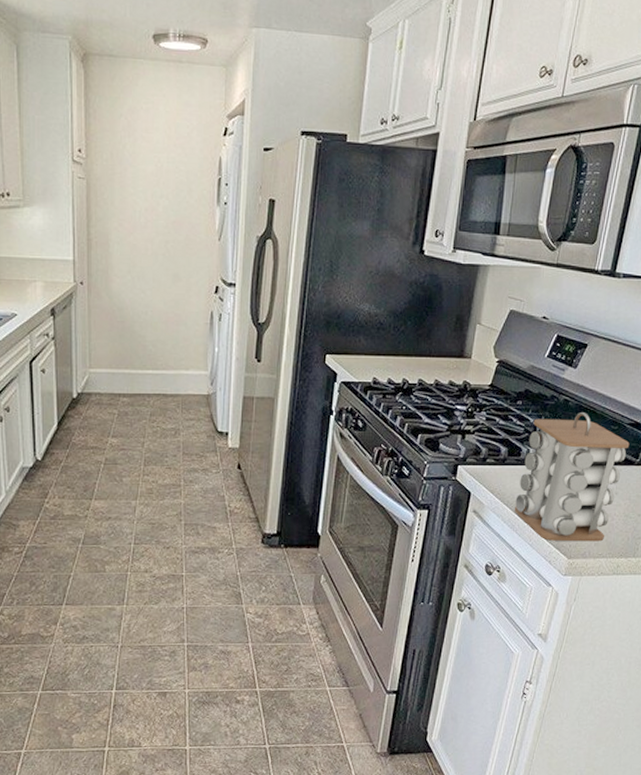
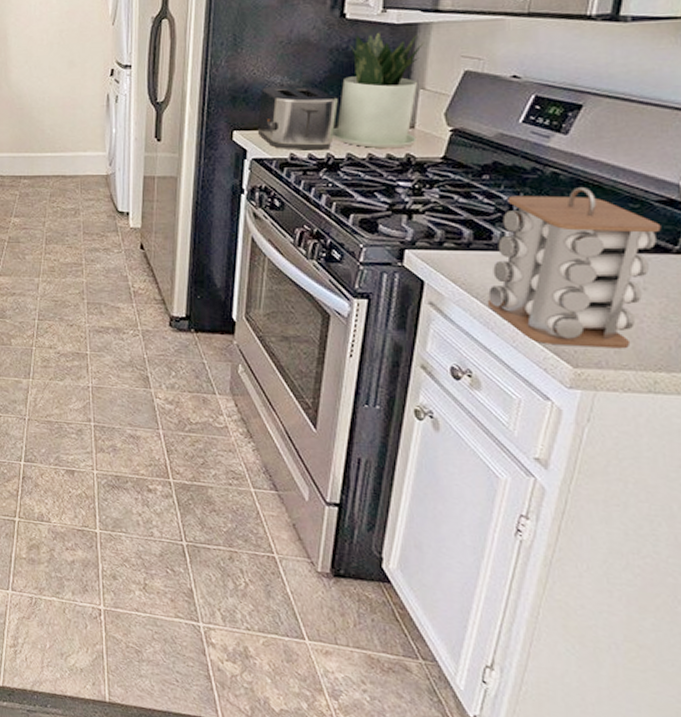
toaster: none [346,314,414,376] -> present [257,86,338,150]
planter: none [408,270,483,376] -> present [332,32,424,149]

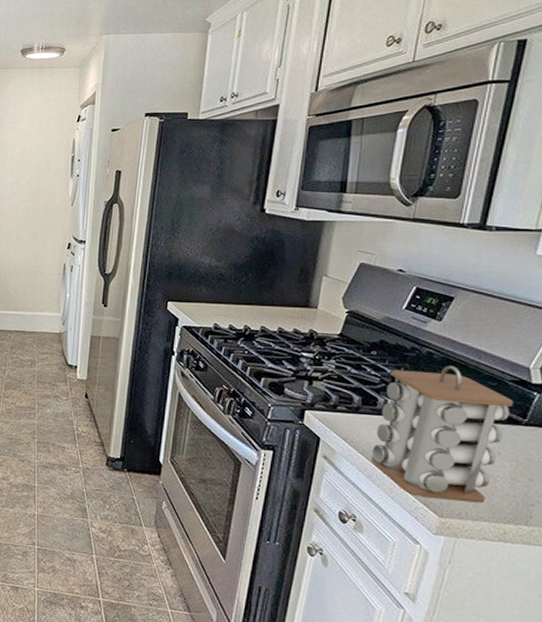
toaster: present [257,86,338,150] -> none [188,266,256,323]
planter: present [332,32,424,149] -> none [250,226,328,325]

